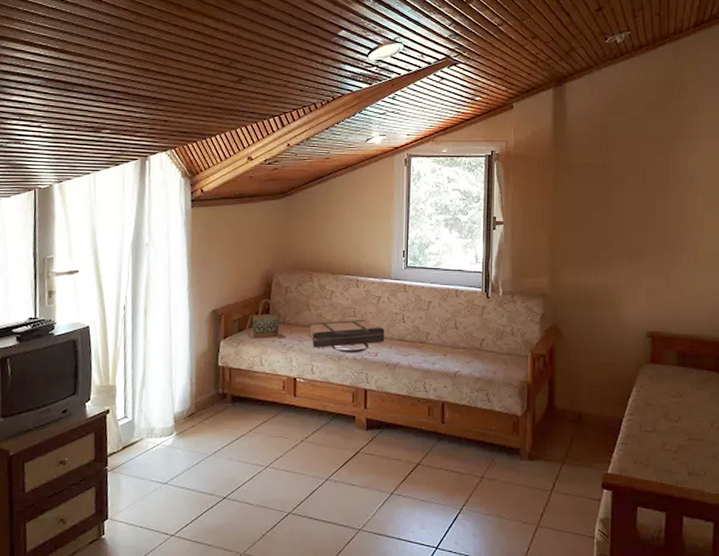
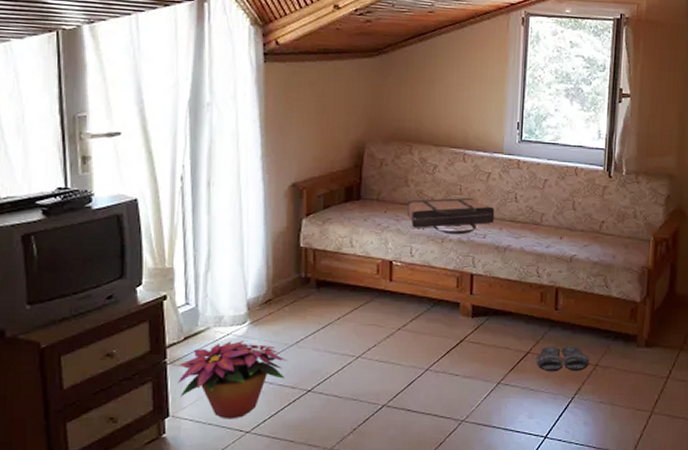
flower arrangement: none [116,451,208,523] -> present [178,341,289,419]
handbag: present [245,299,287,339] -> none [332,173,382,217]
slippers: none [425,458,474,483] -> present [535,346,588,371]

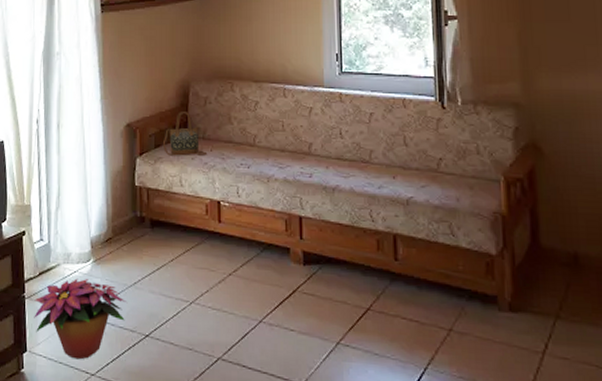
handbag: none [332,173,382,217] -> present [162,112,208,156]
shopping bag: present [406,197,495,235] -> none [231,134,320,174]
slippers: present [535,346,588,371] -> none [377,303,440,336]

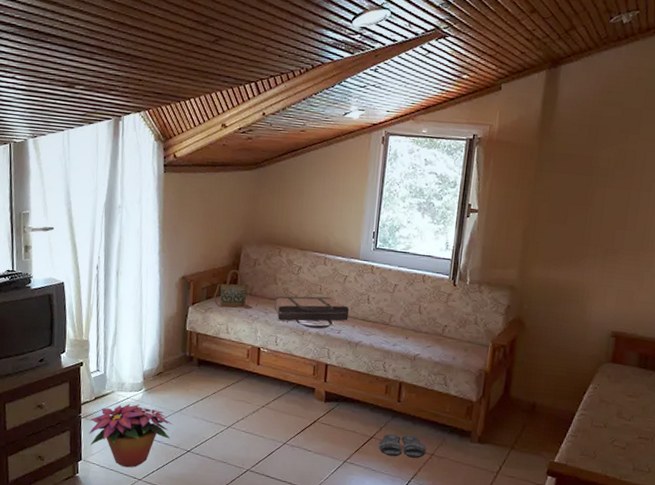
shopping bag: none [231,134,320,174] -> present [274,296,350,329]
slippers: none [377,303,440,336] -> present [378,433,425,458]

